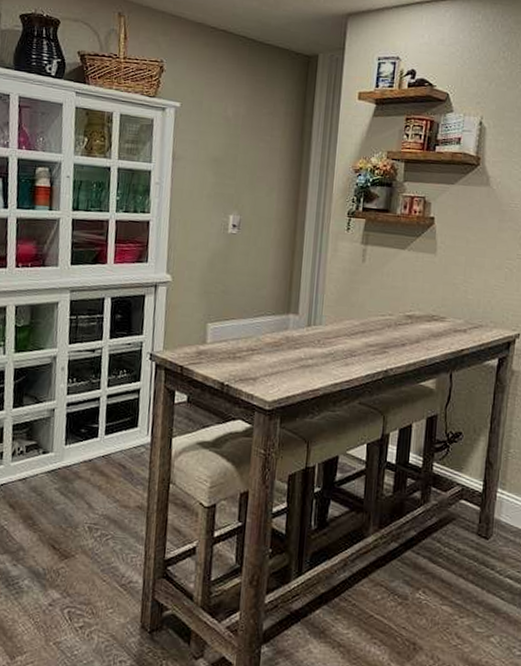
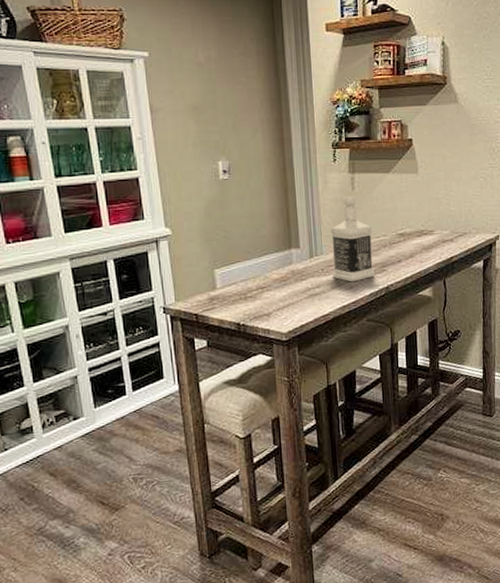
bottle: none [329,268,378,360] -> present [331,196,374,282]

